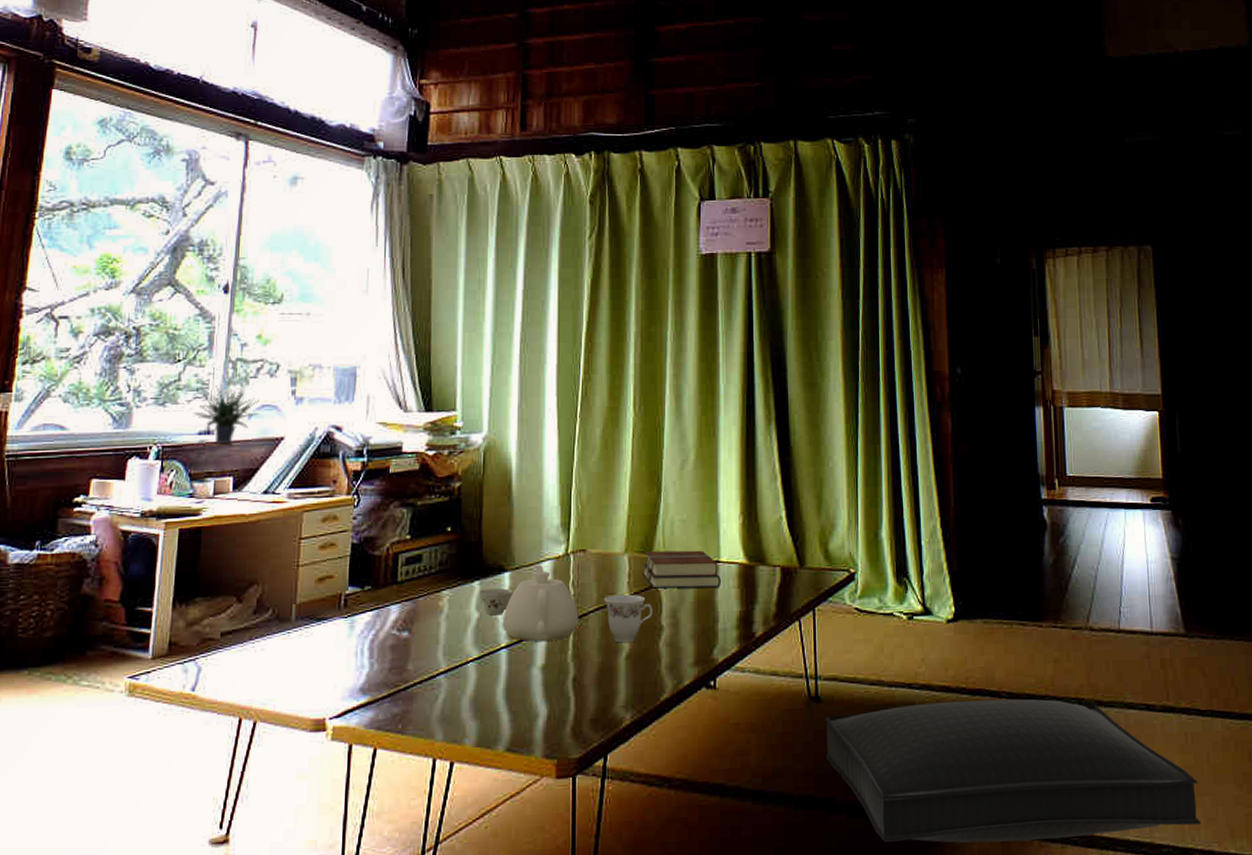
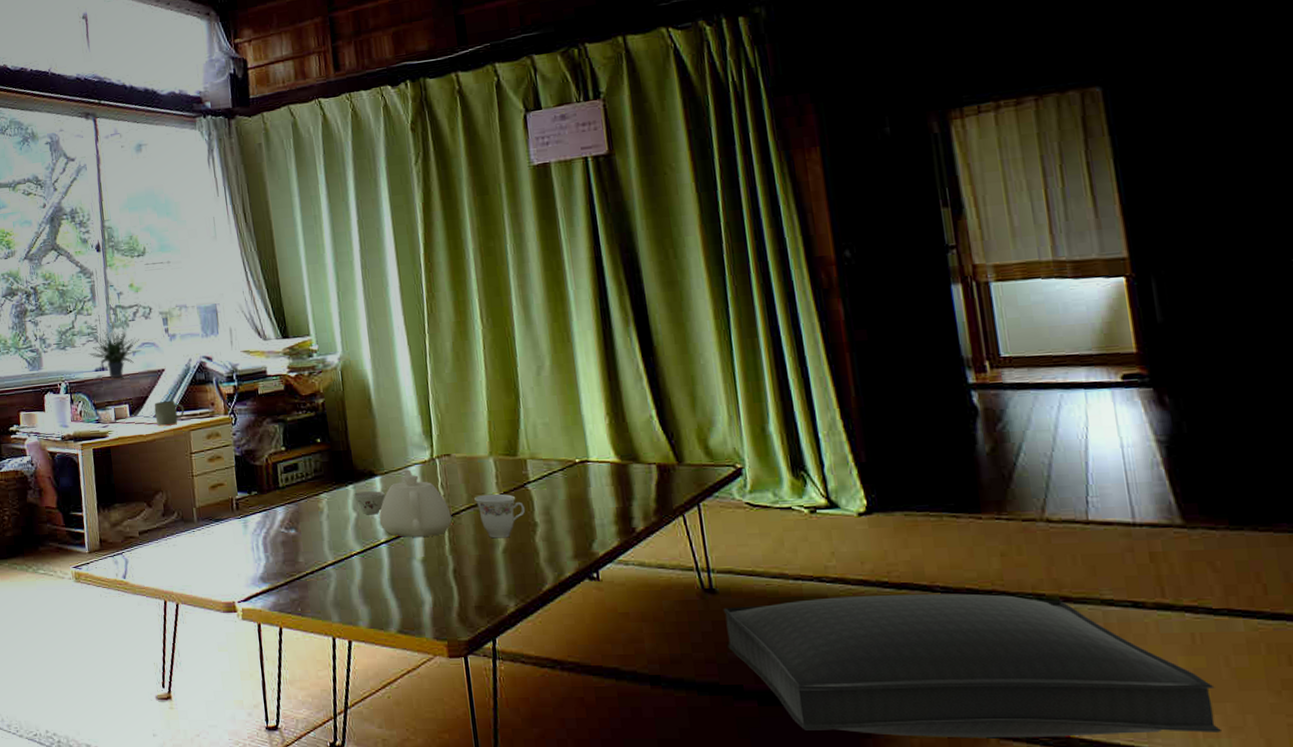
mug: none [263,474,301,505] -> present [154,400,185,426]
books: present [643,550,721,589] -> none [509,451,593,488]

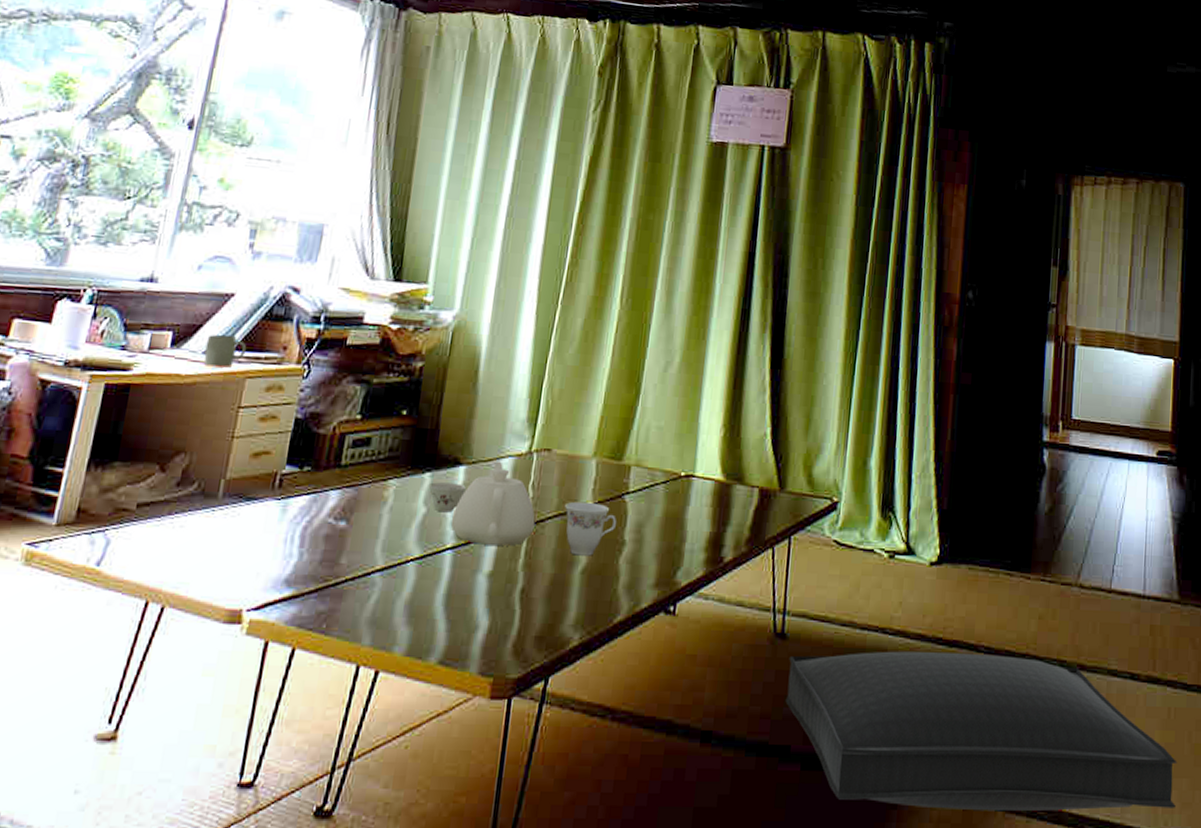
potted plant: present [88,320,142,378] -> none [136,218,212,296]

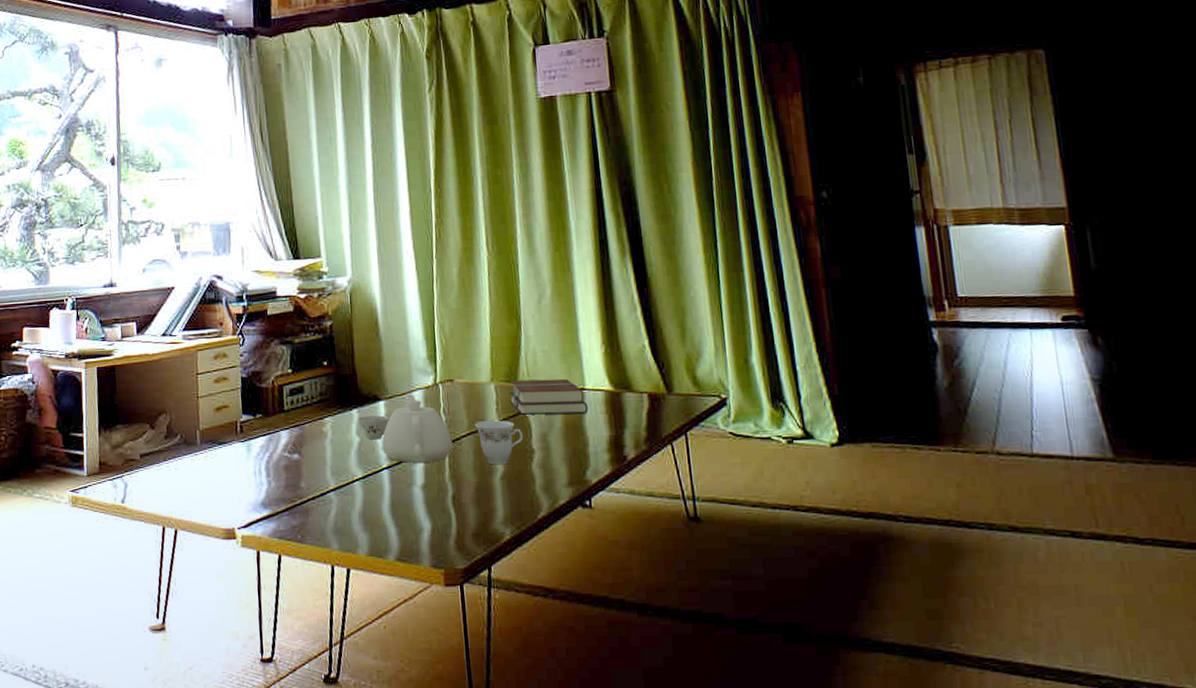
mug: present [204,334,247,368] -> none [162,319,193,345]
books: none [610,458,694,505] -> present [509,378,588,415]
cushion: present [785,651,1177,812] -> none [706,523,1147,665]

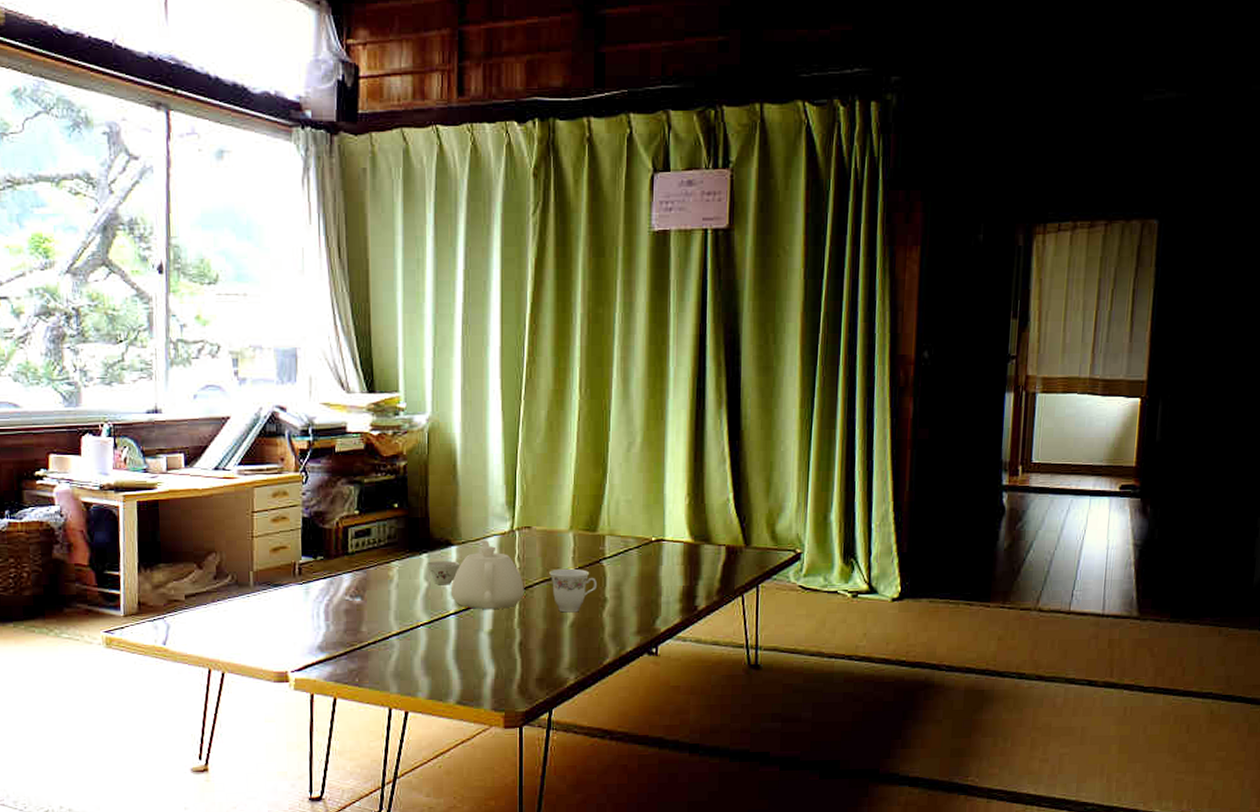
books: present [509,378,588,415] -> none [588,529,665,565]

